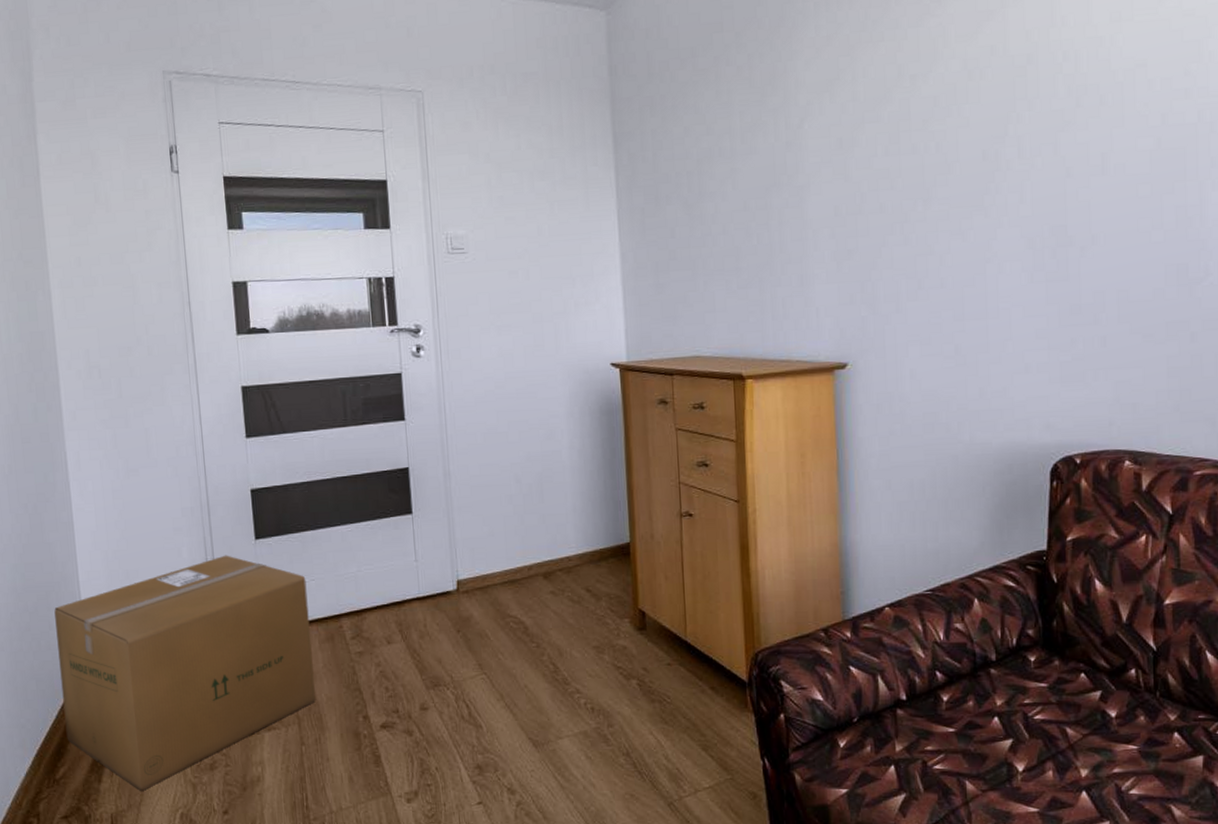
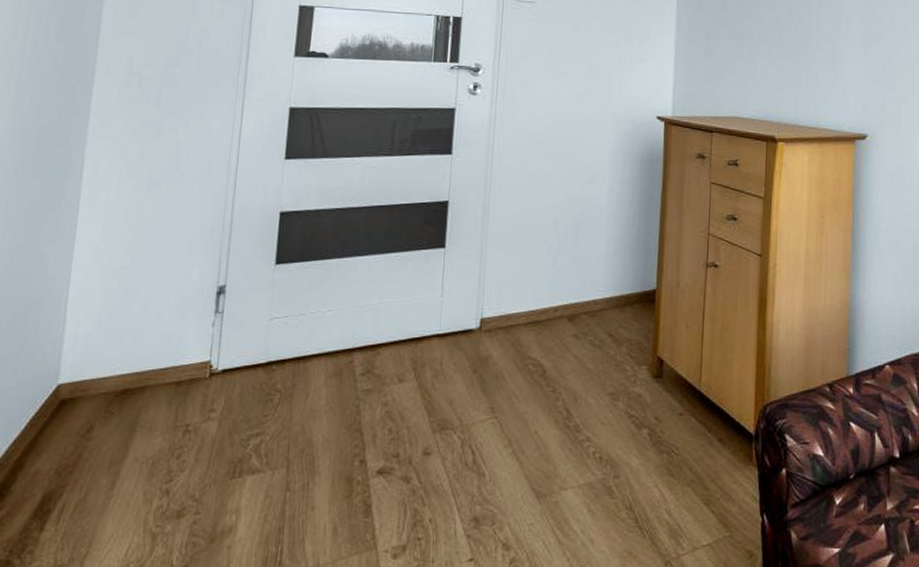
box: present [54,555,316,792] -> none [12,279,323,543]

